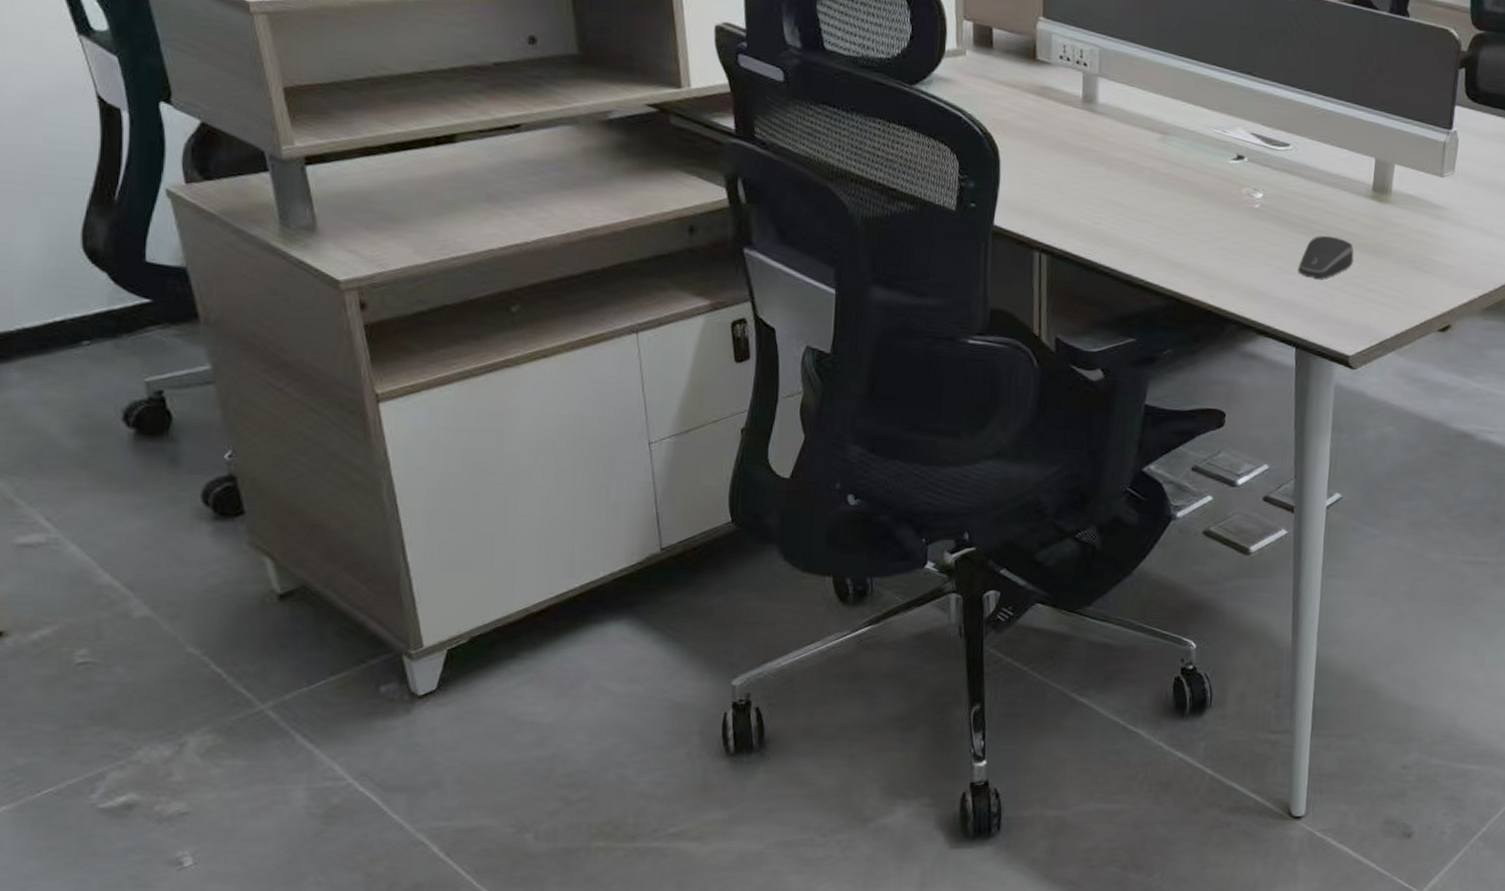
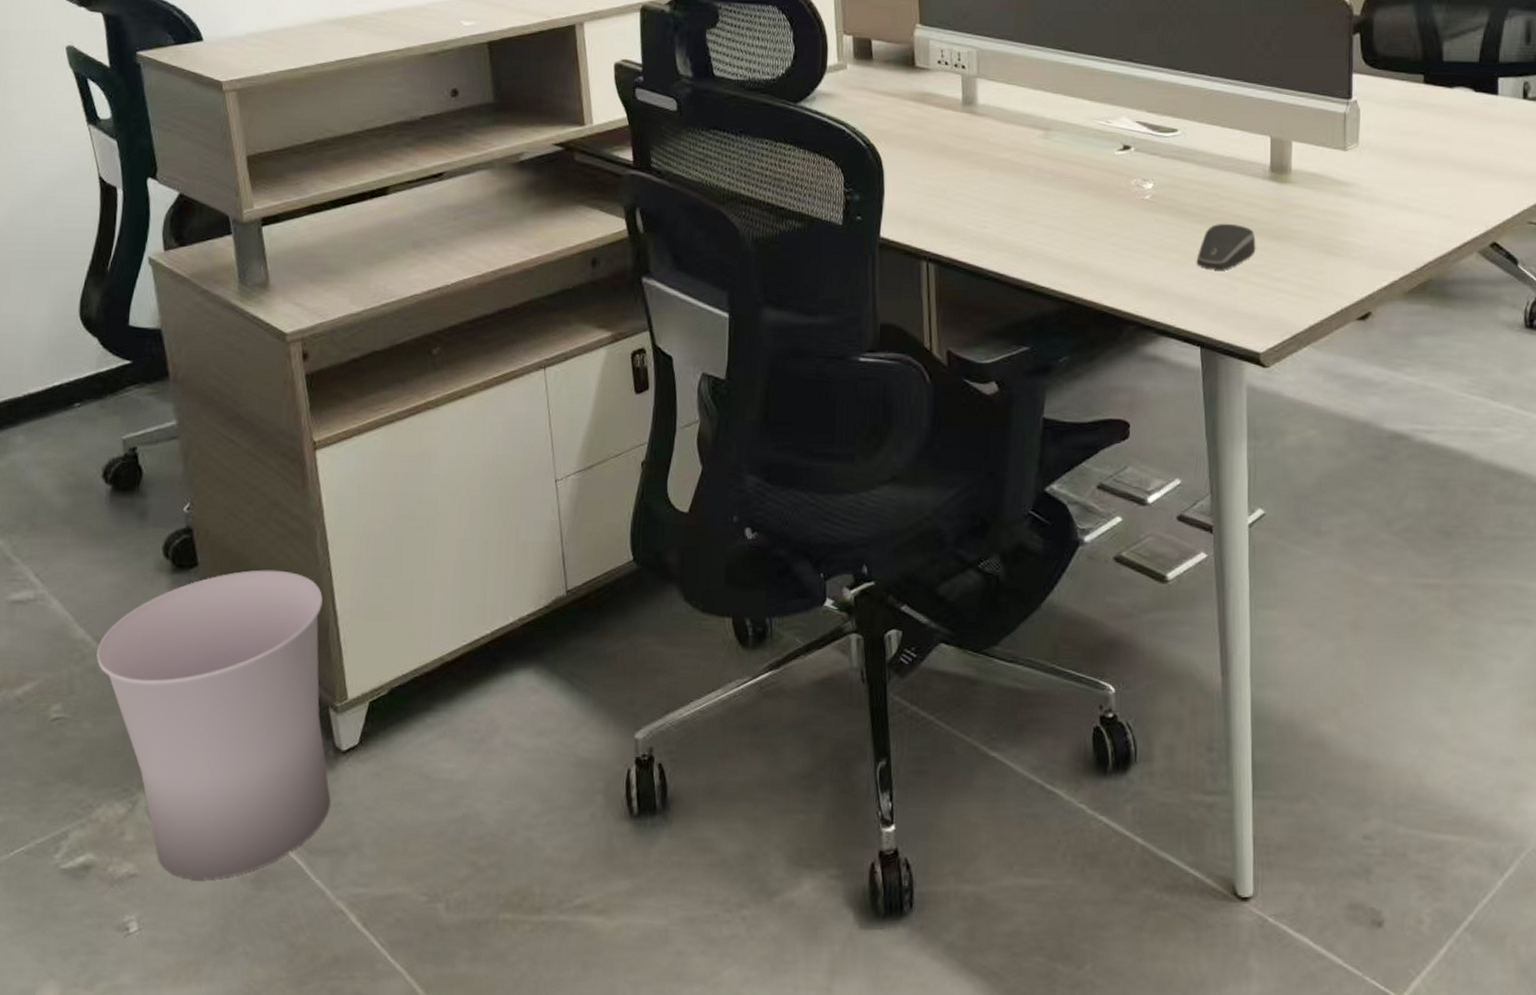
waste bin: none [128,520,407,817] -> present [97,570,331,880]

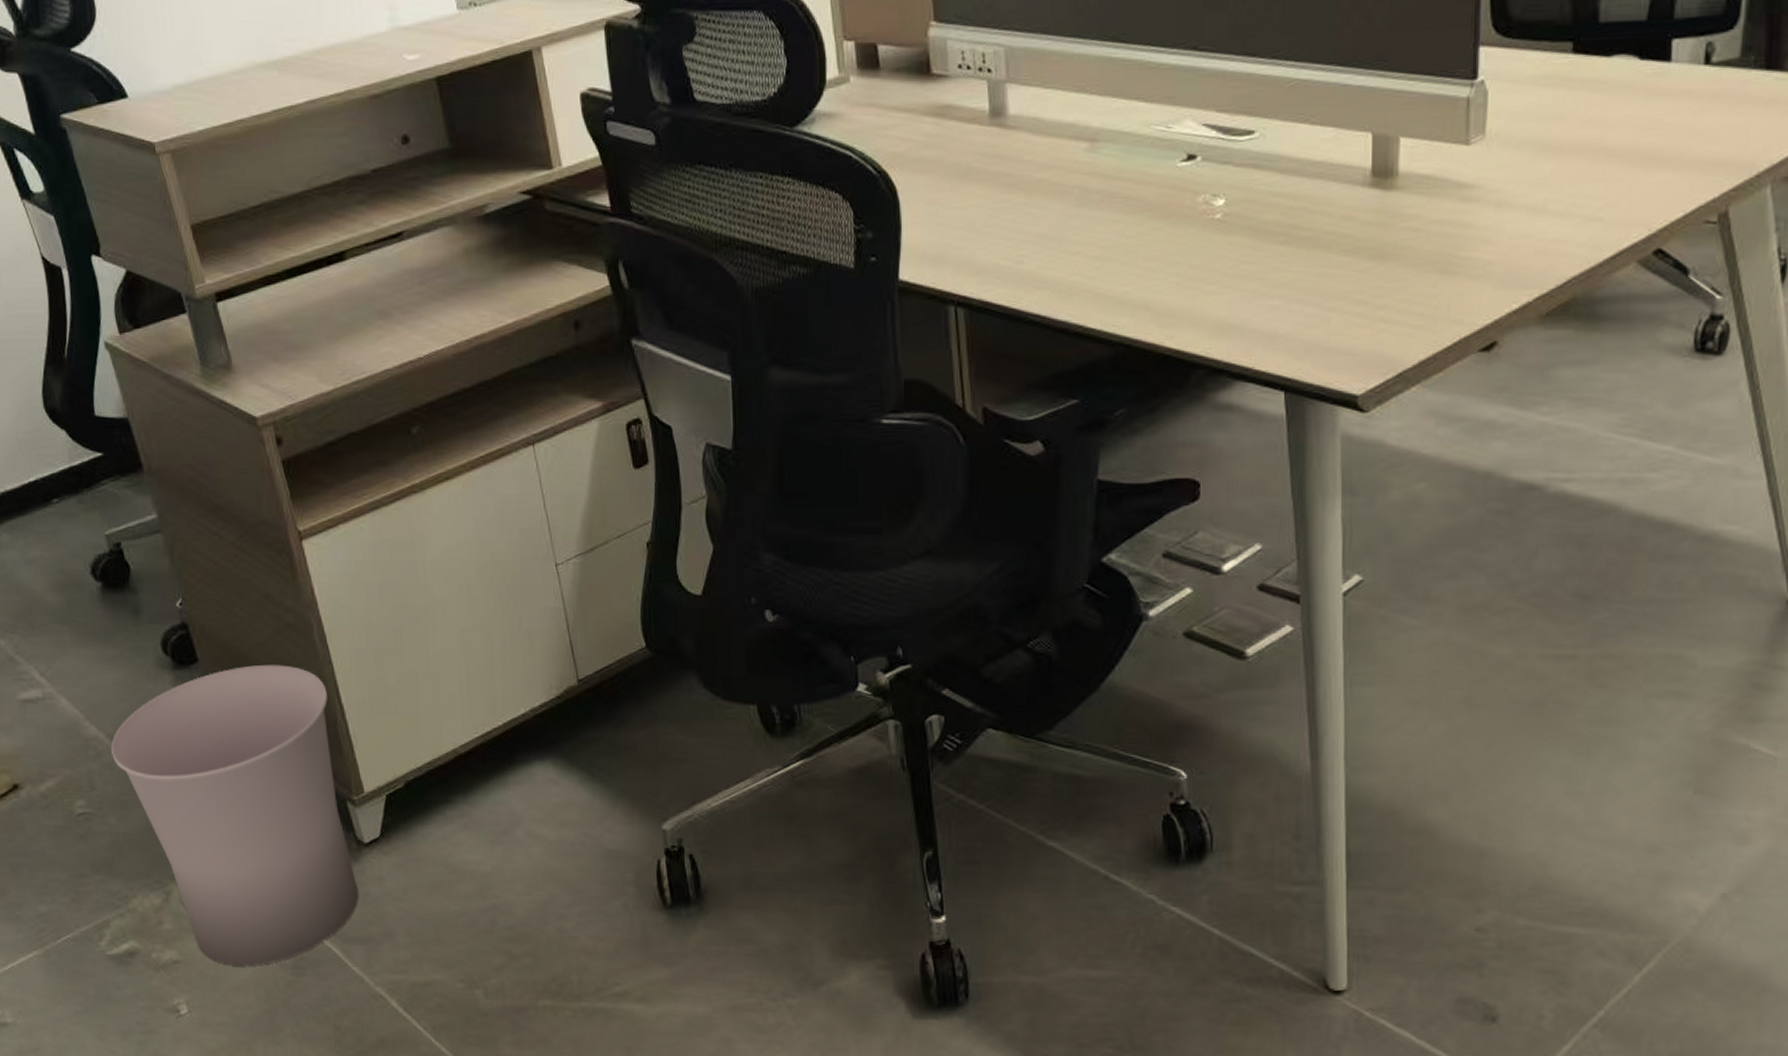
computer mouse: present [1196,223,1256,269] -> none [1279,242,1353,298]

